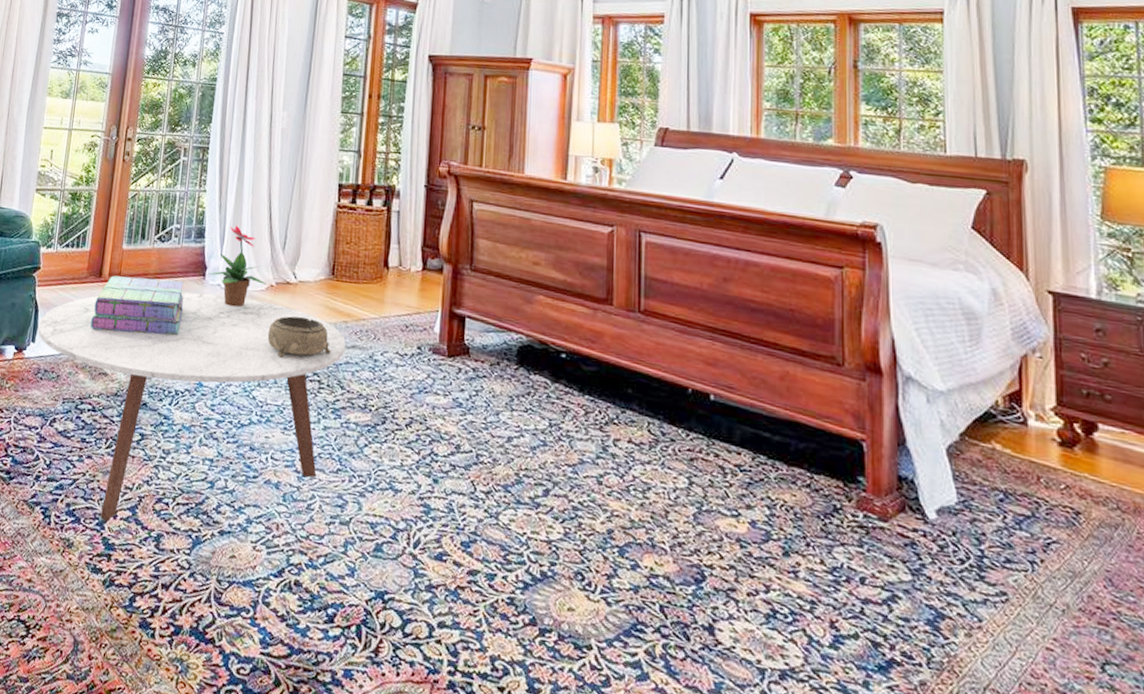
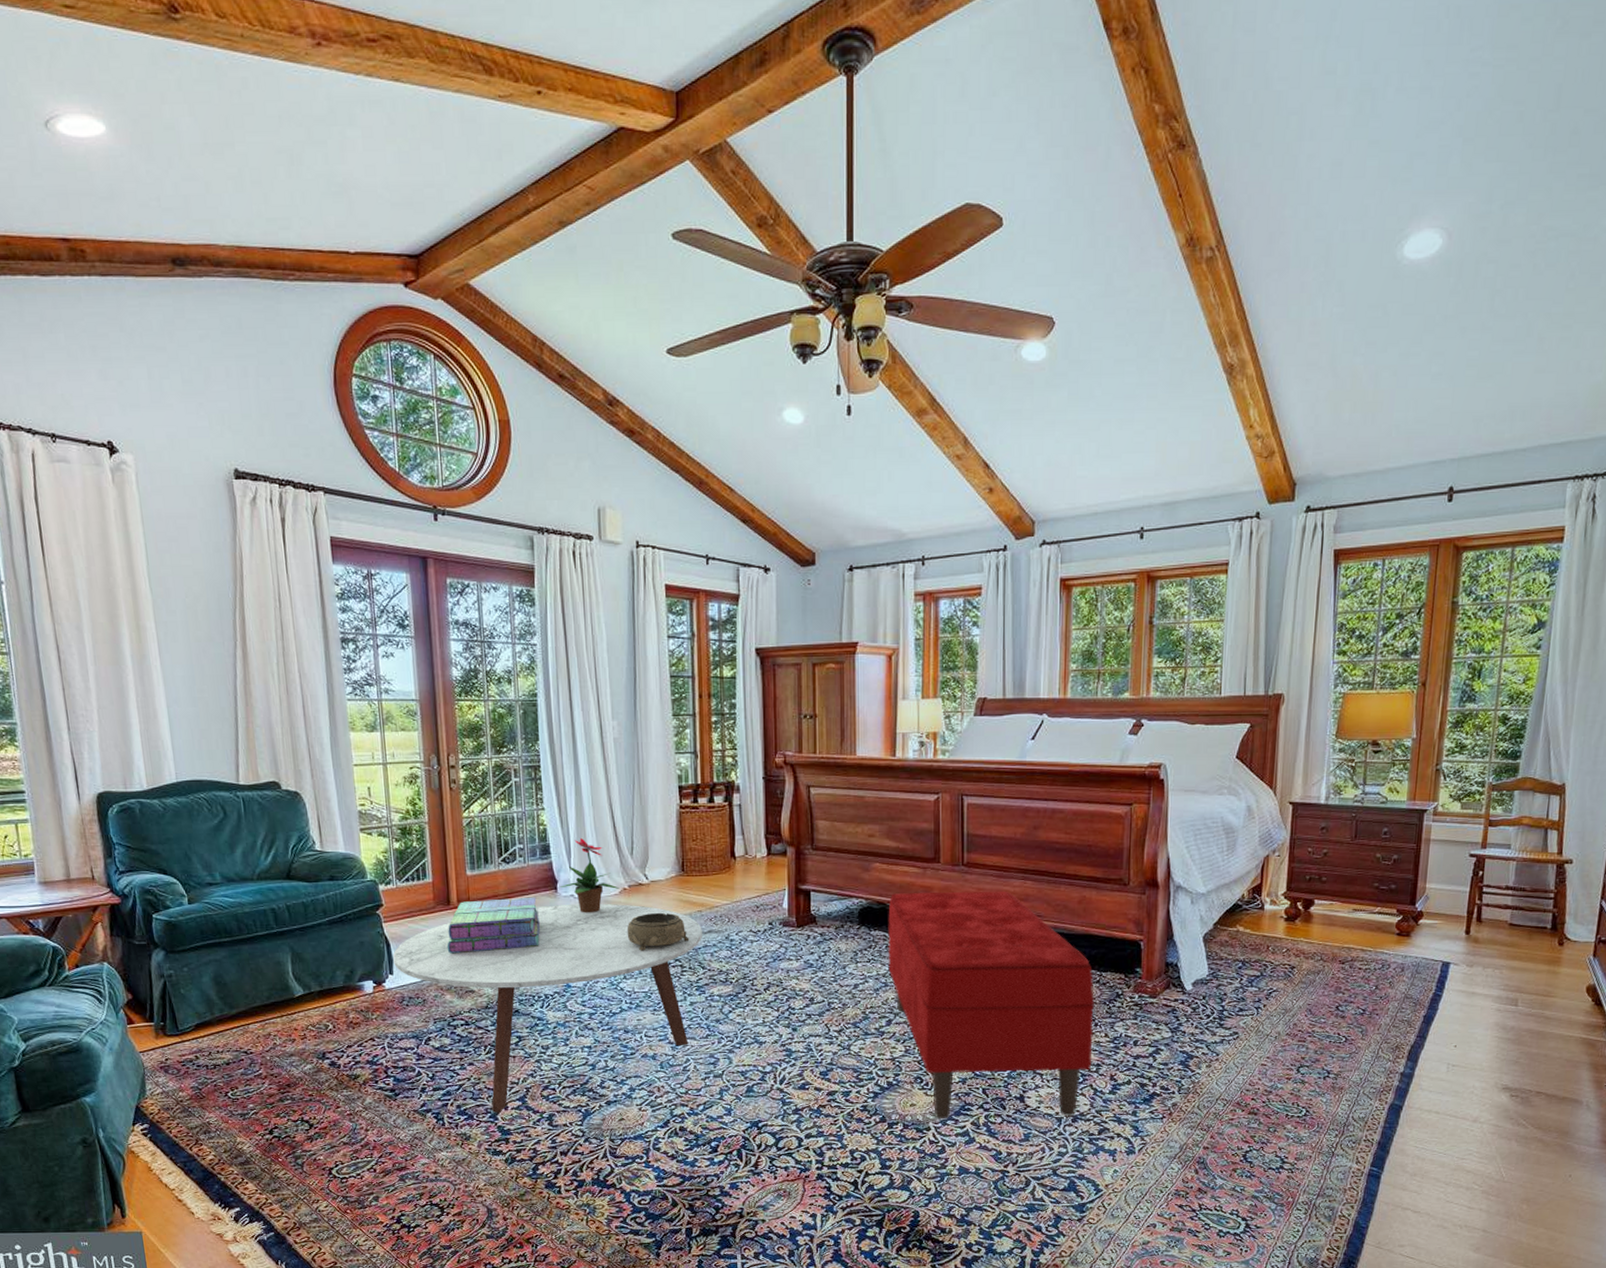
bench: none [548,333,806,670] -> present [888,891,1095,1118]

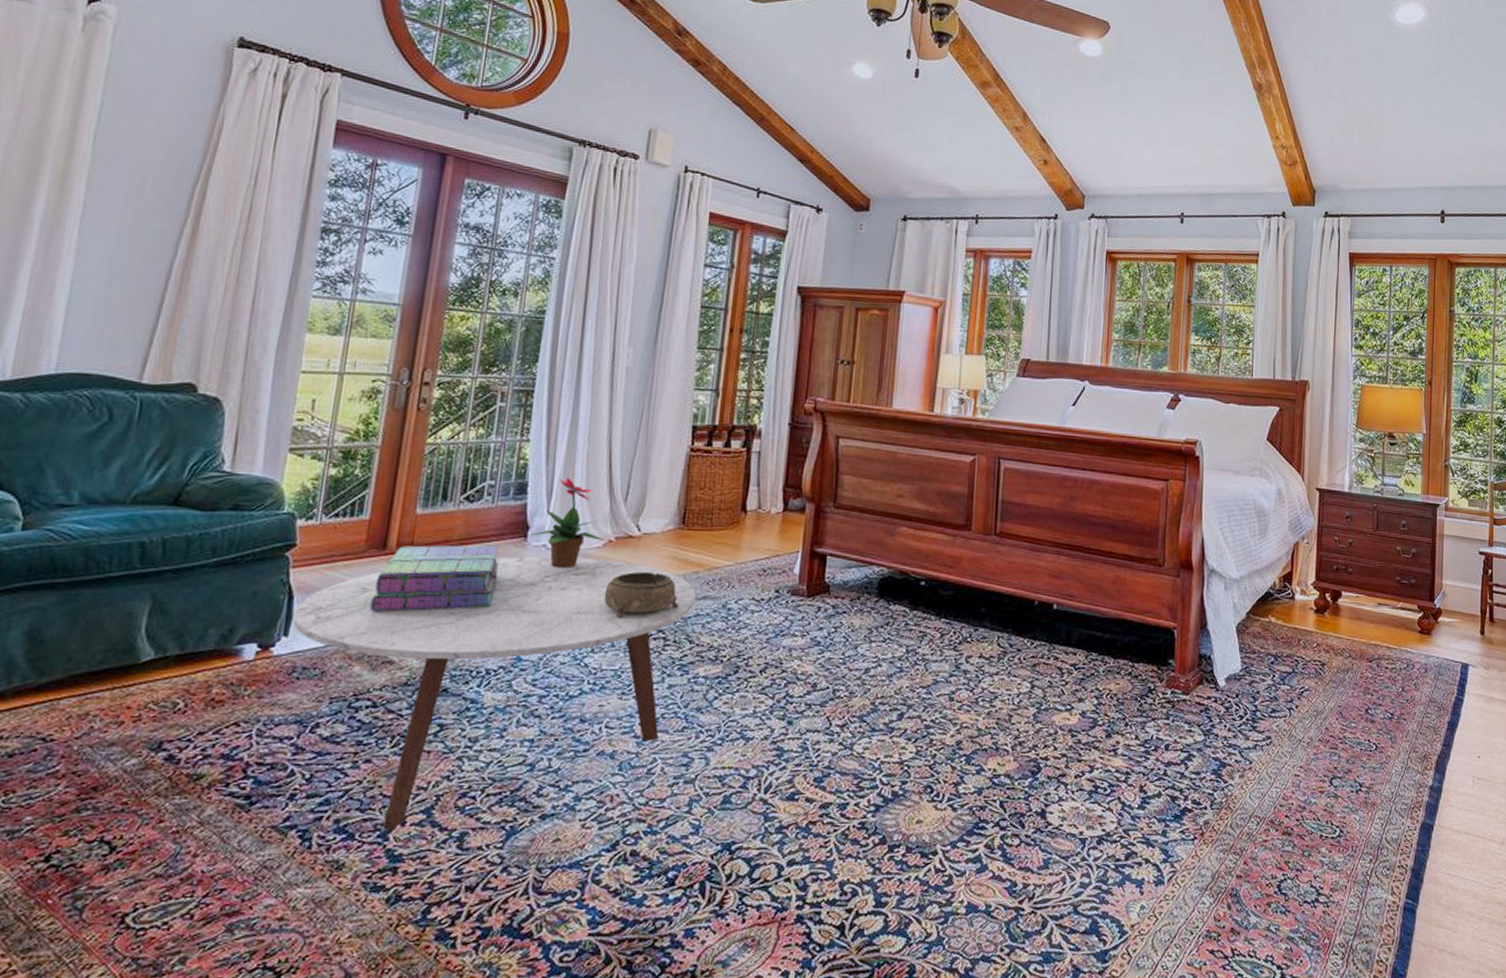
bench: present [888,891,1095,1118] -> none [905,563,1127,839]

